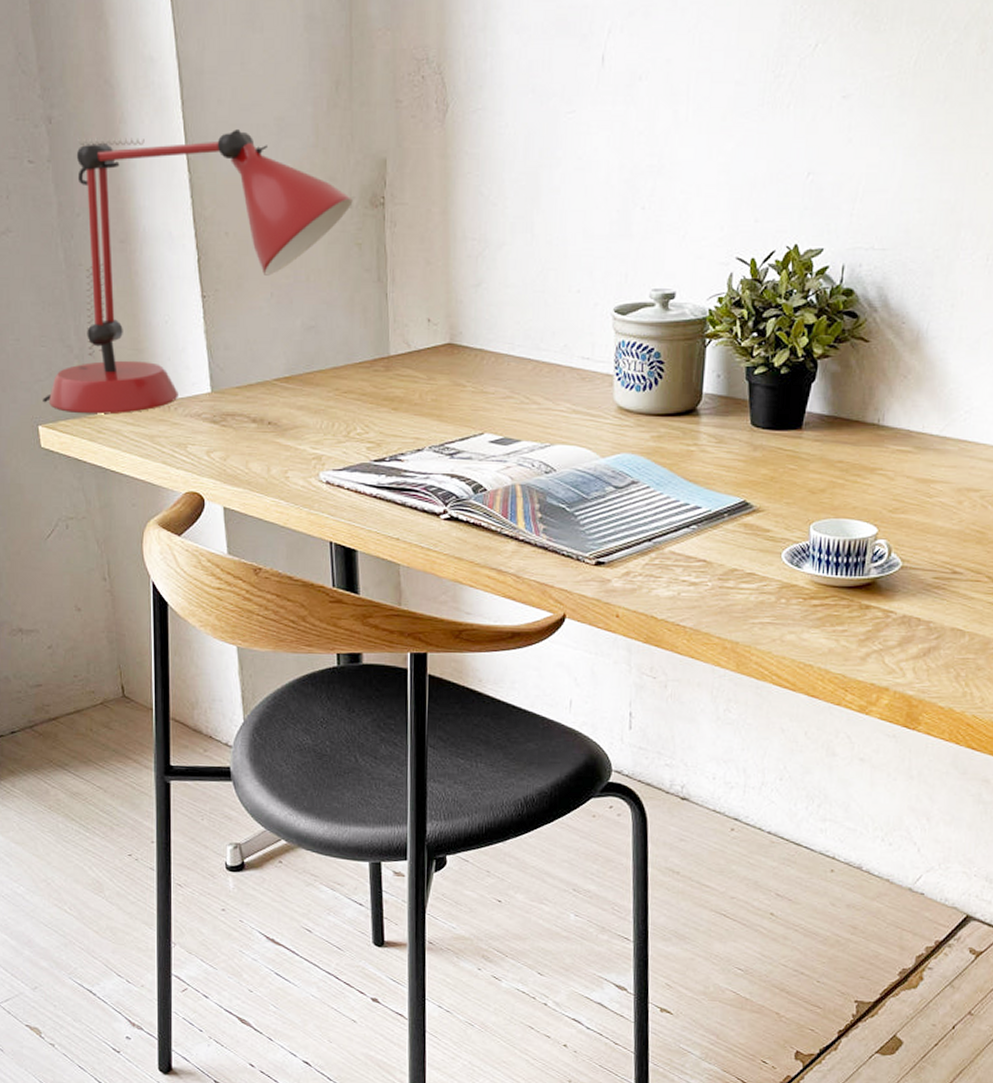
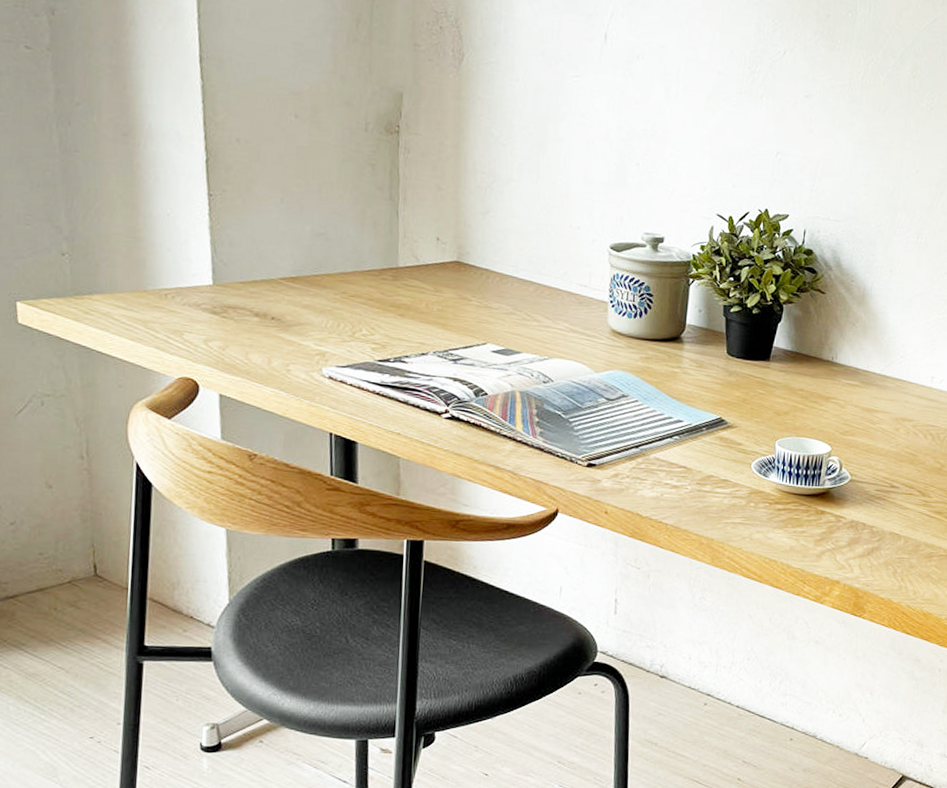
desk lamp: present [43,130,353,415] -> none [23,32,368,297]

